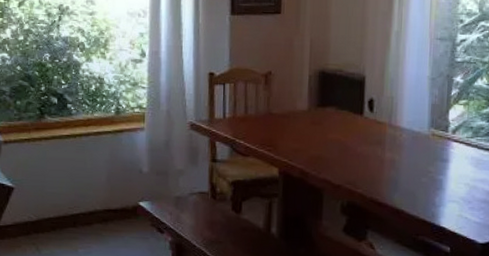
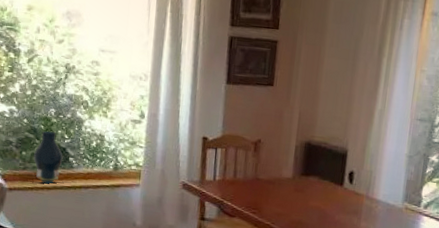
vase: none [29,77,61,134] -> present [33,131,63,184]

